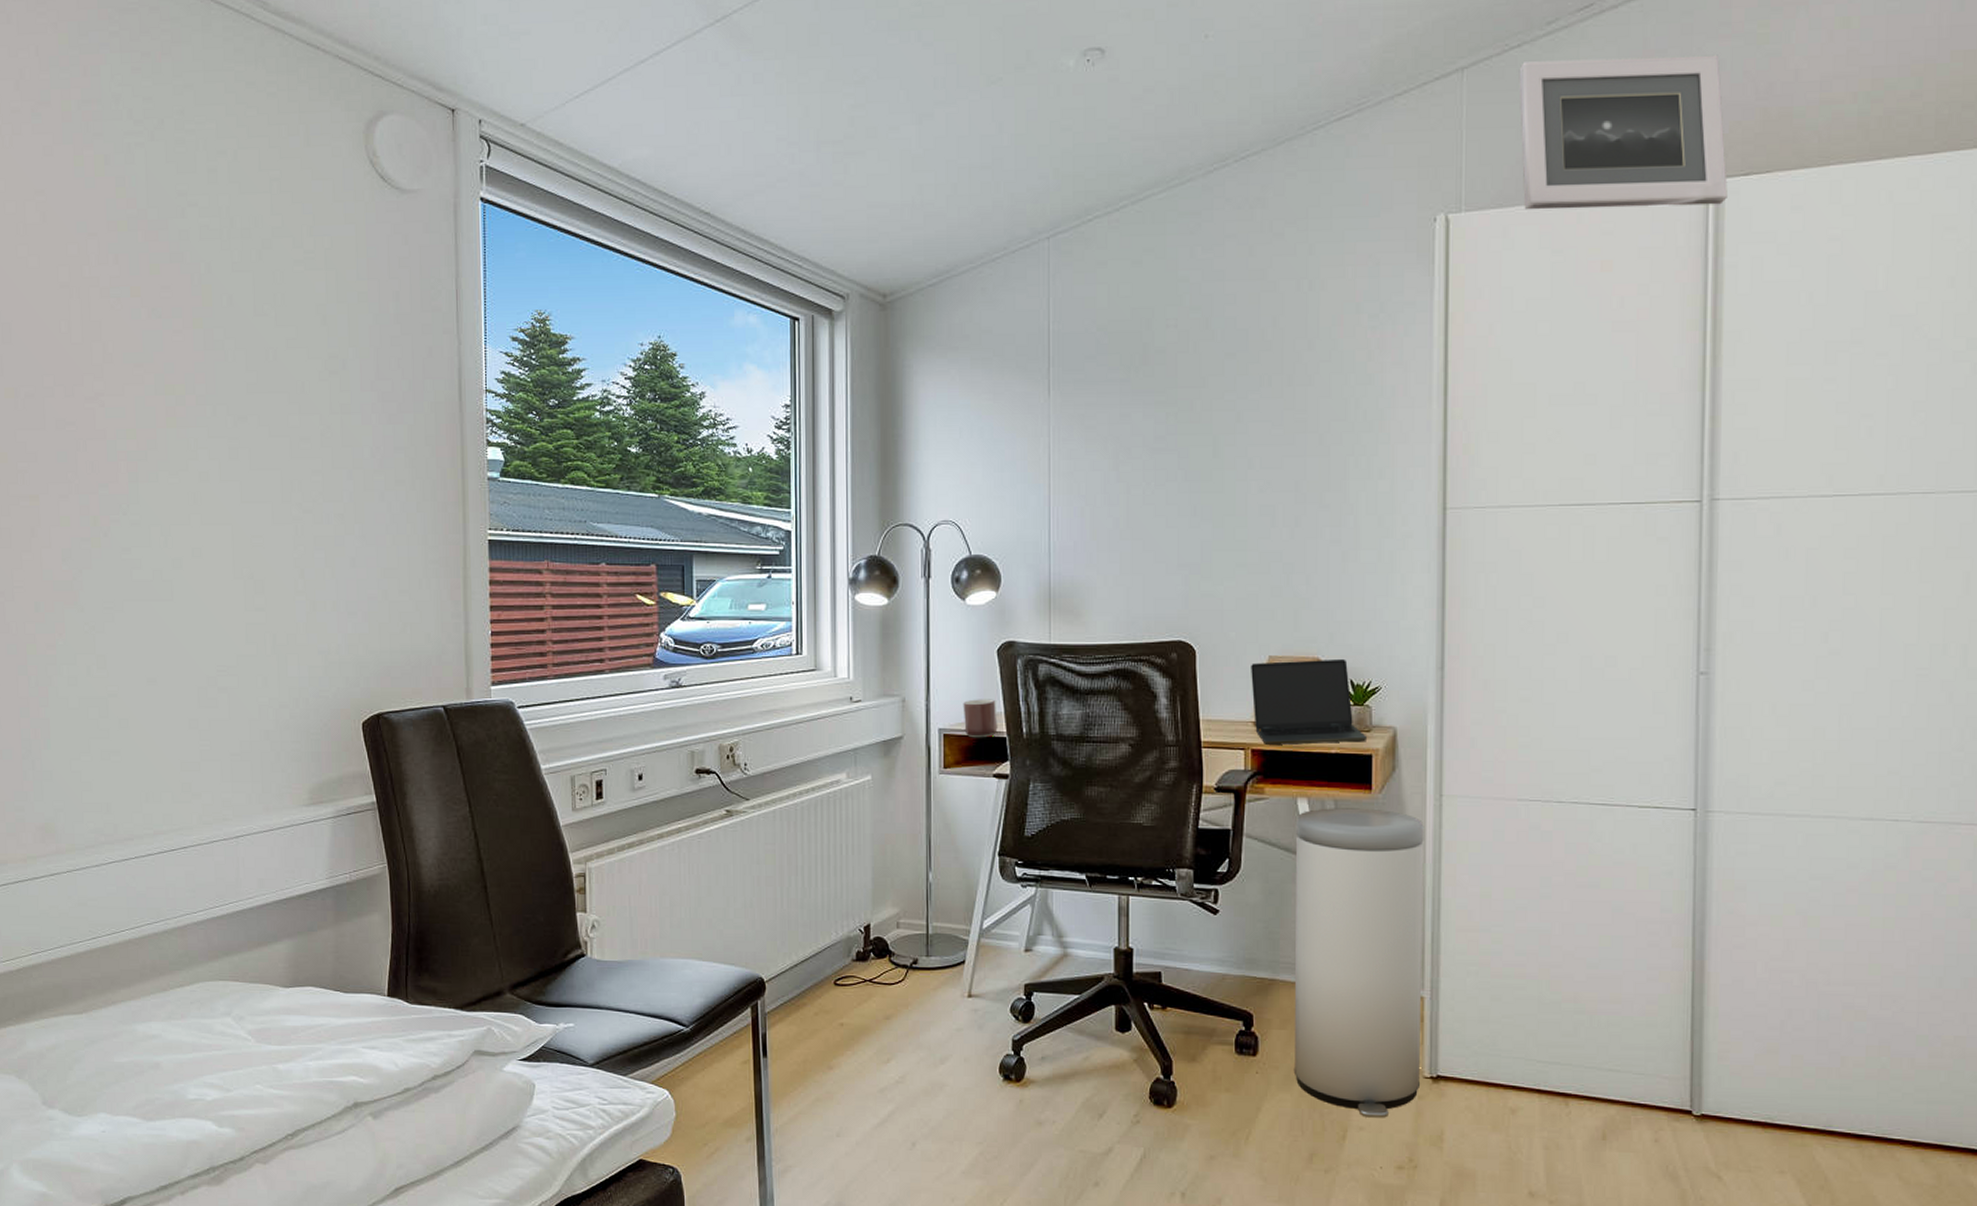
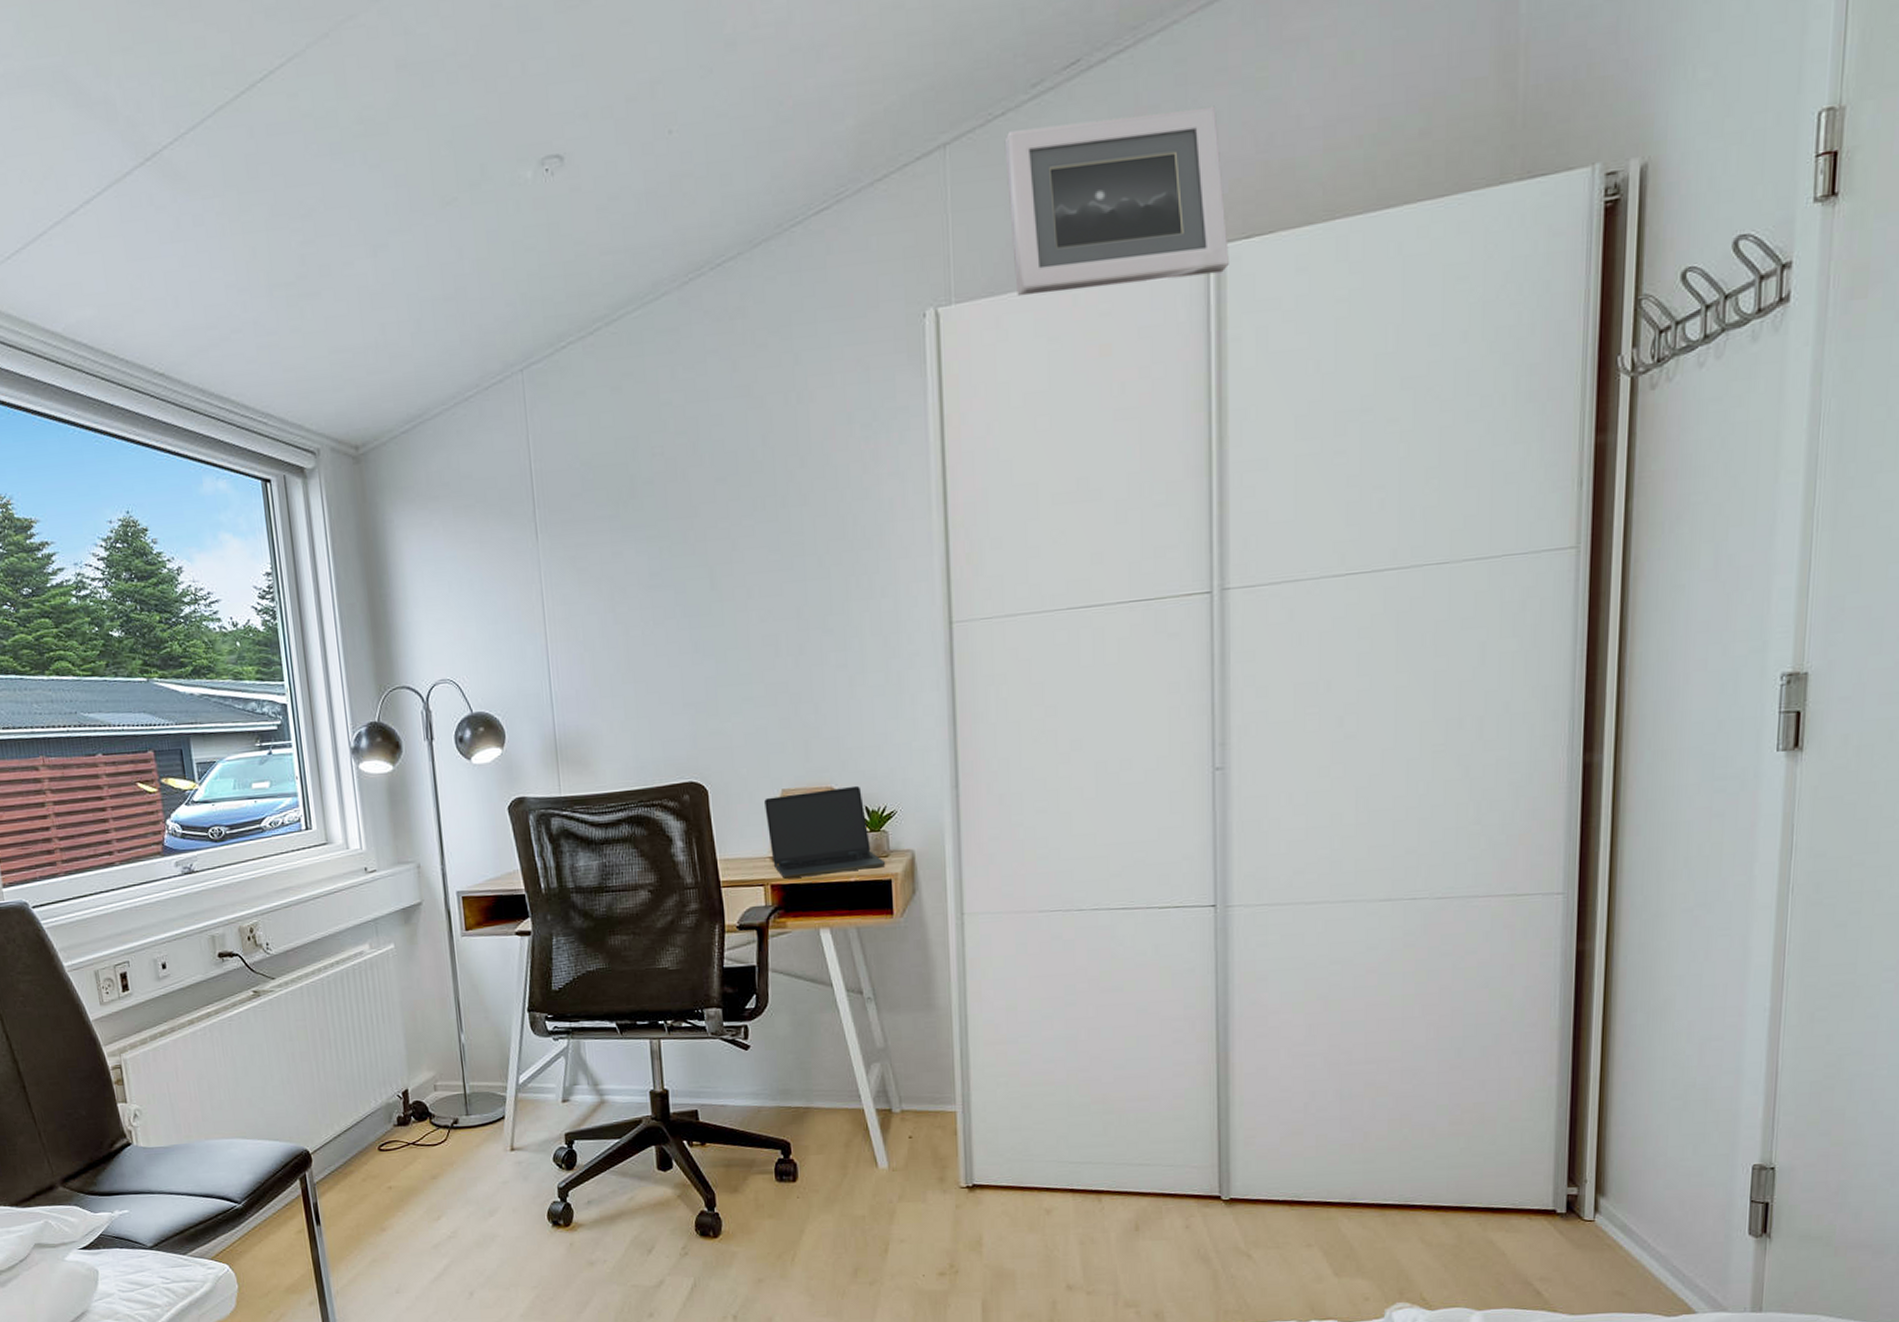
mug: present [963,699,996,738] -> none [478,857,515,898]
pedal bin: present [1293,808,1424,1118] -> none [819,933,956,1230]

